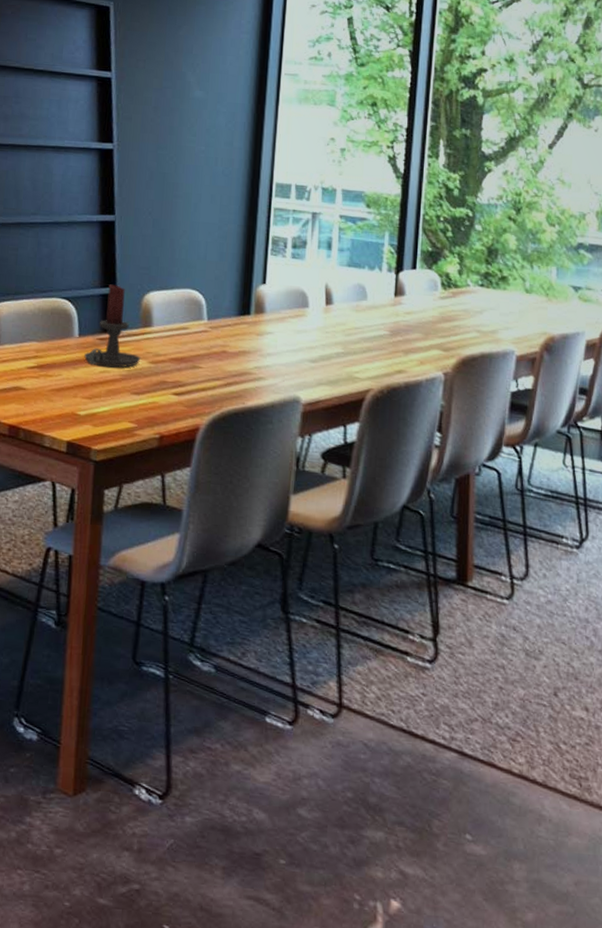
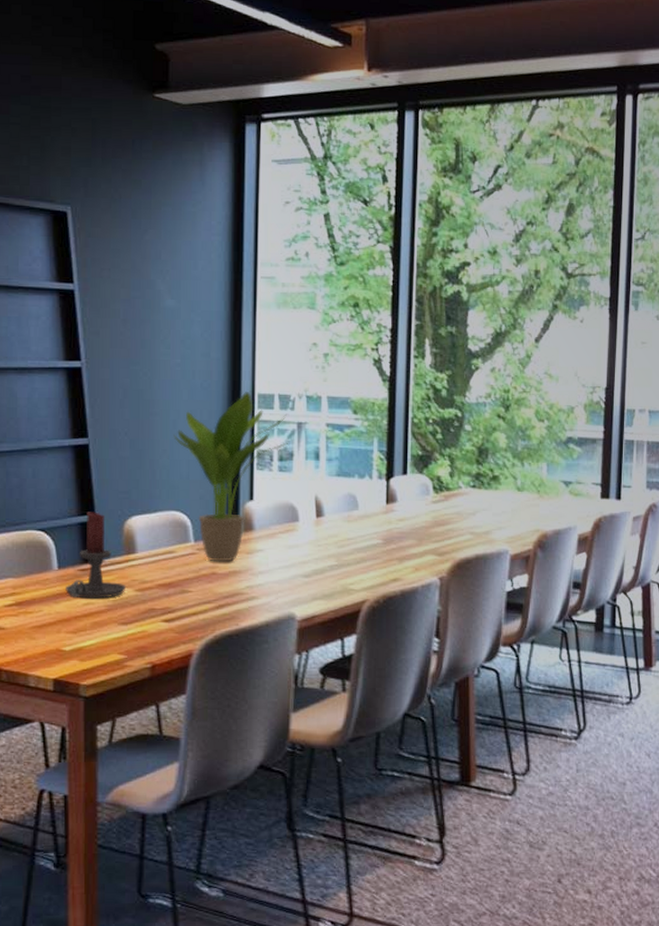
potted plant: none [194,180,307,342] -> present [173,392,293,562]

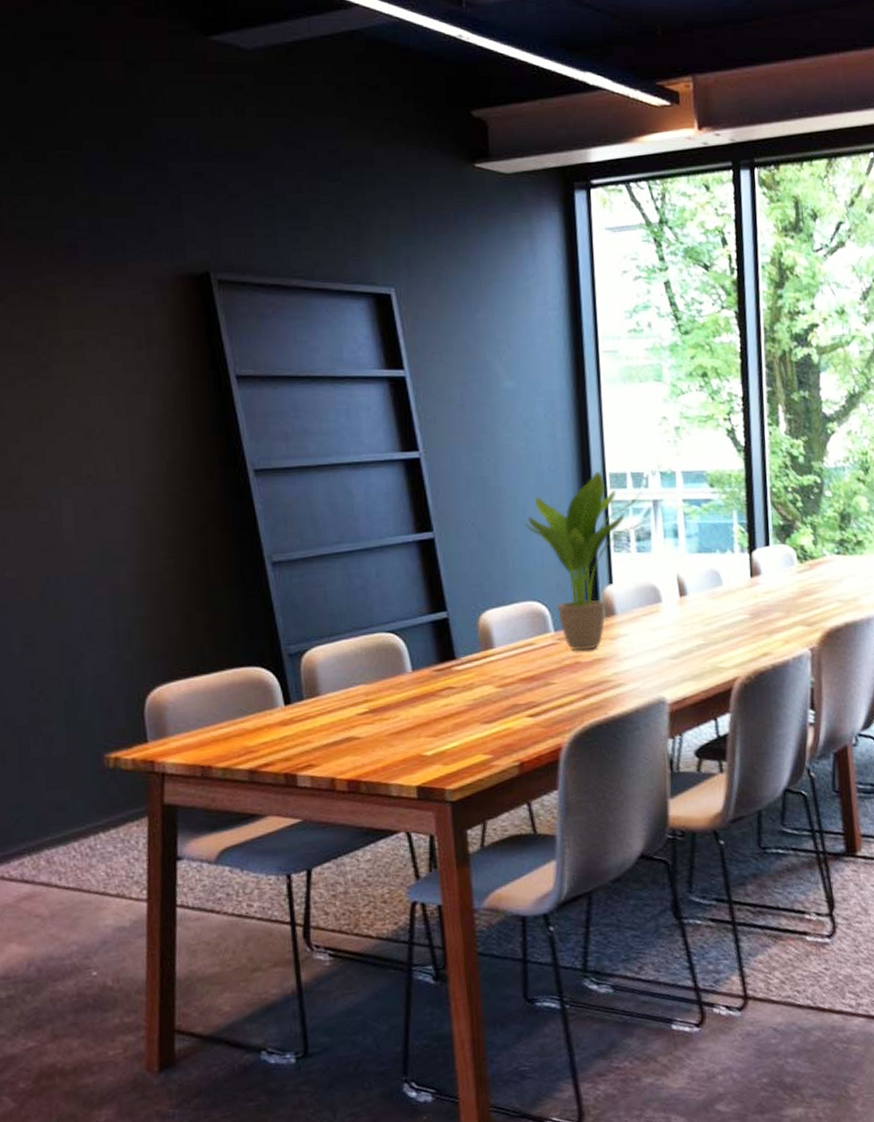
candle holder: present [65,512,127,599] -> none [422,608,487,700]

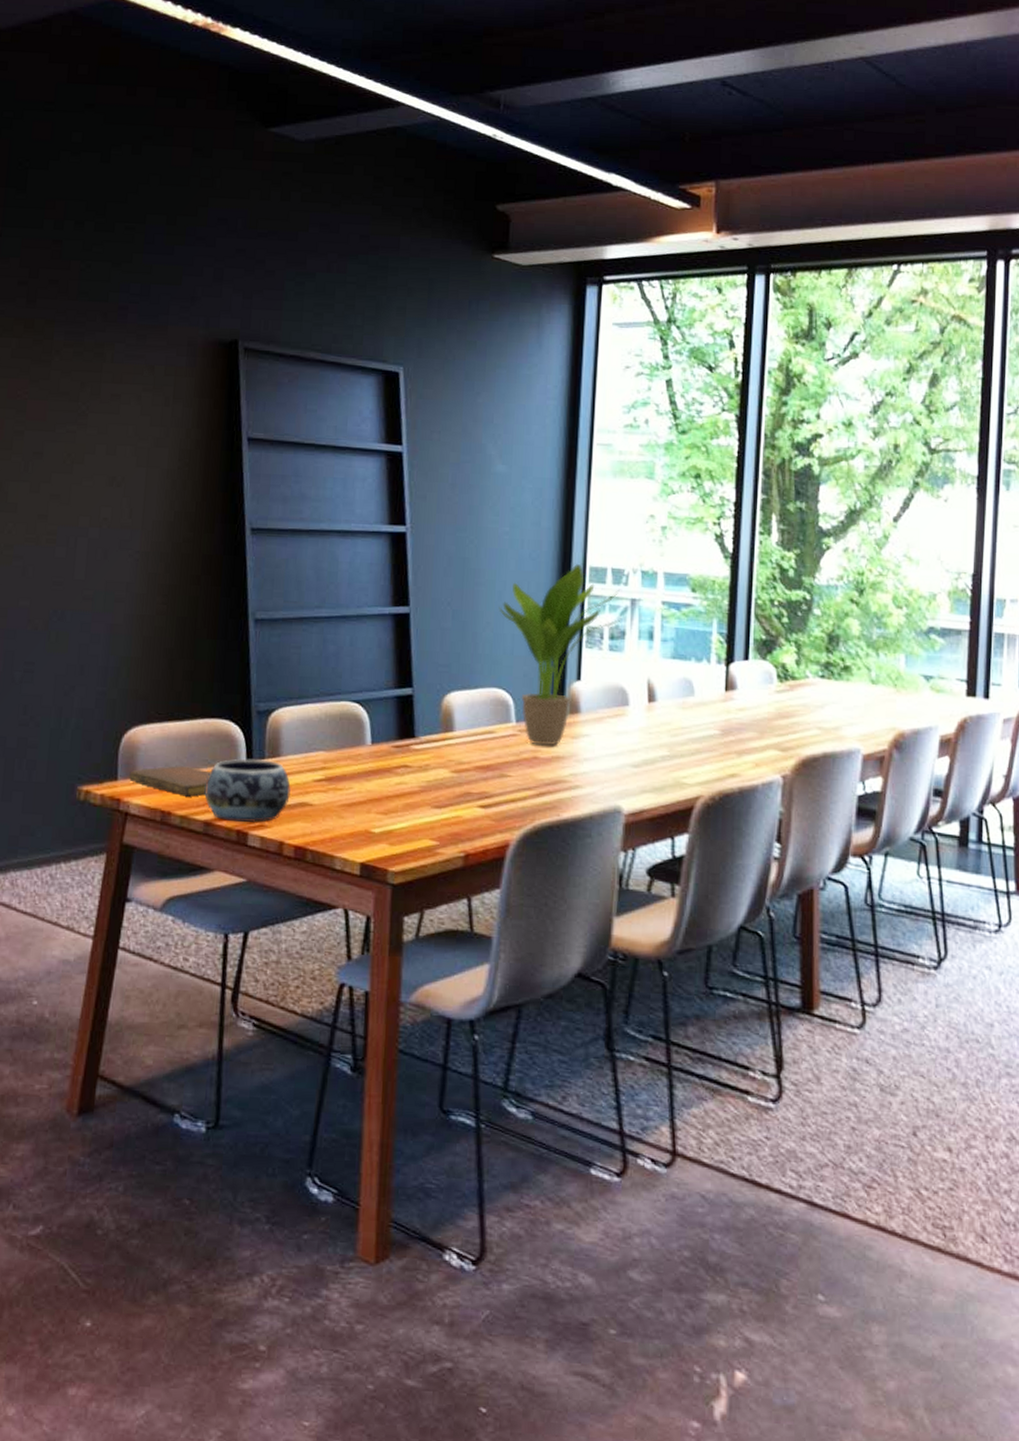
notebook: none [160,718,247,749] -> present [129,766,210,797]
decorative bowl: none [243,701,335,766] -> present [204,759,291,823]

